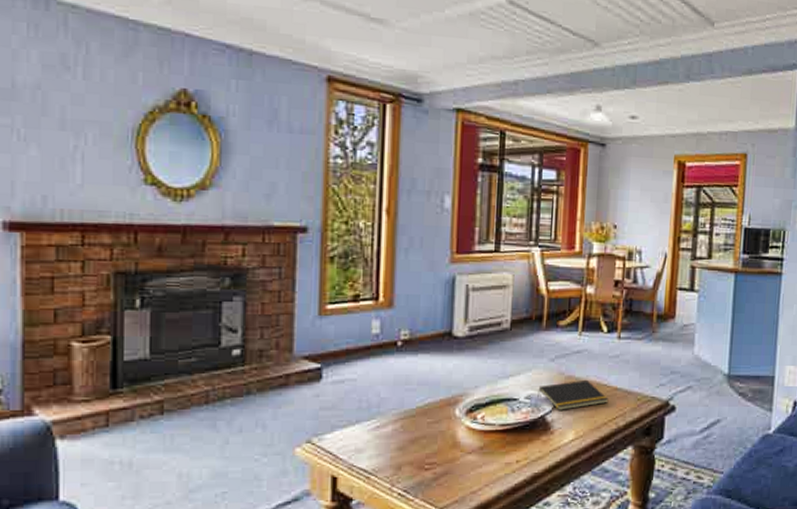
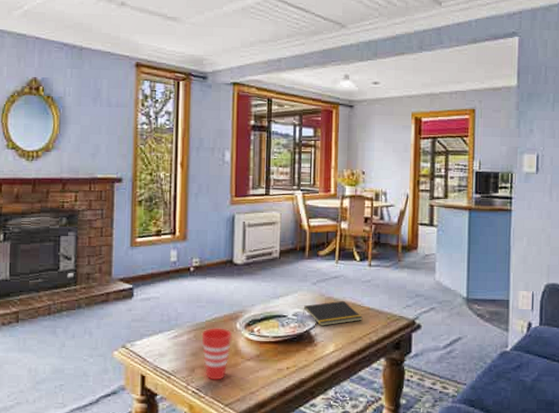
cup: none [411,415,450,479] -> present [201,328,232,380]

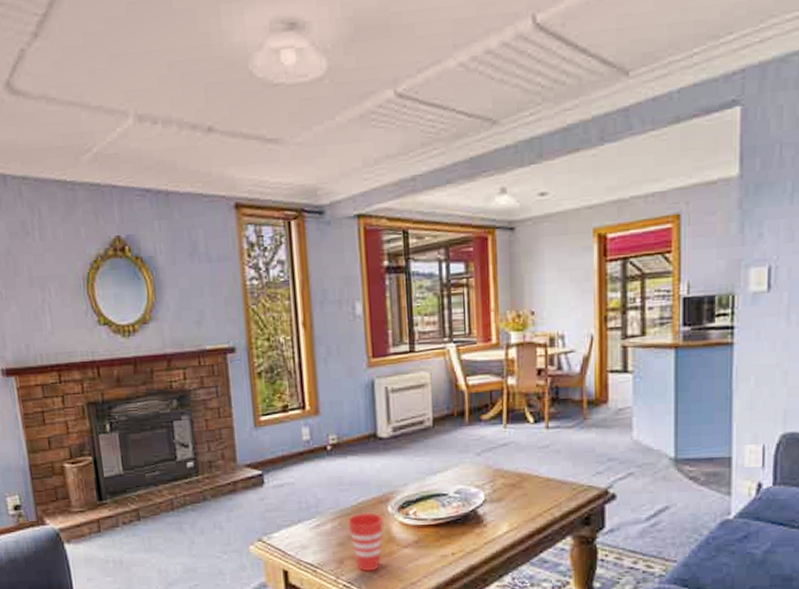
notepad: present [303,300,363,326] -> none [467,471,542,503]

